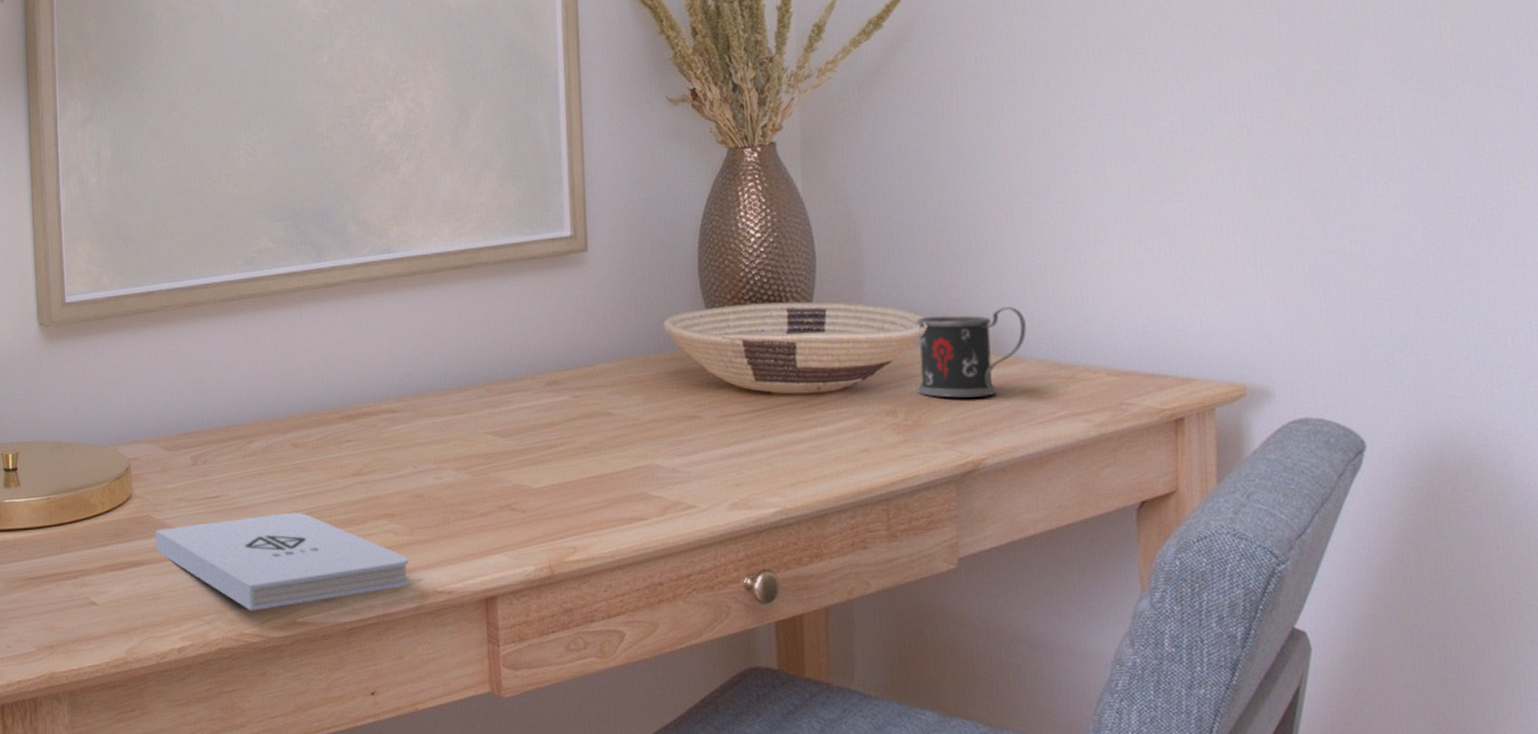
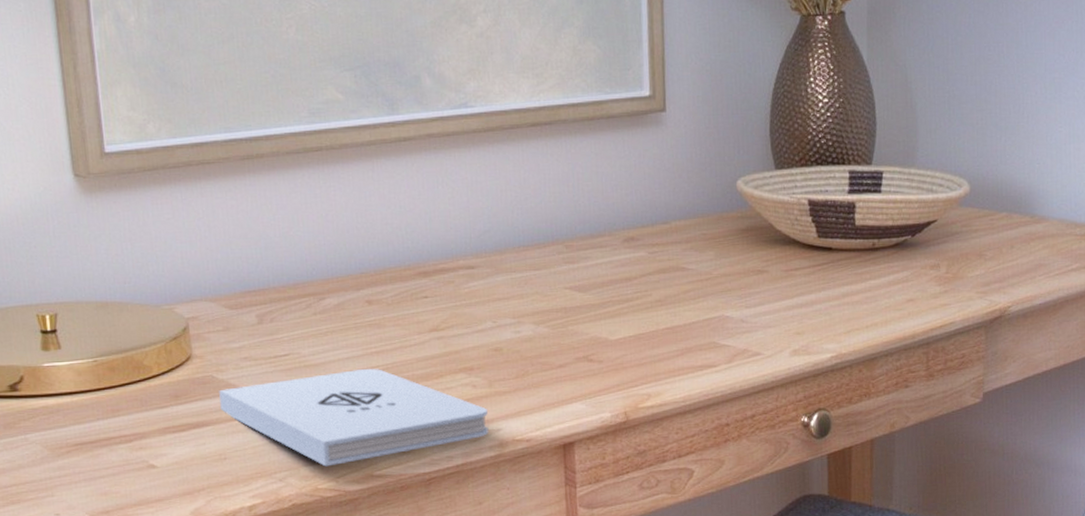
mug: present [916,307,1027,398] -> none [958,172,1051,253]

